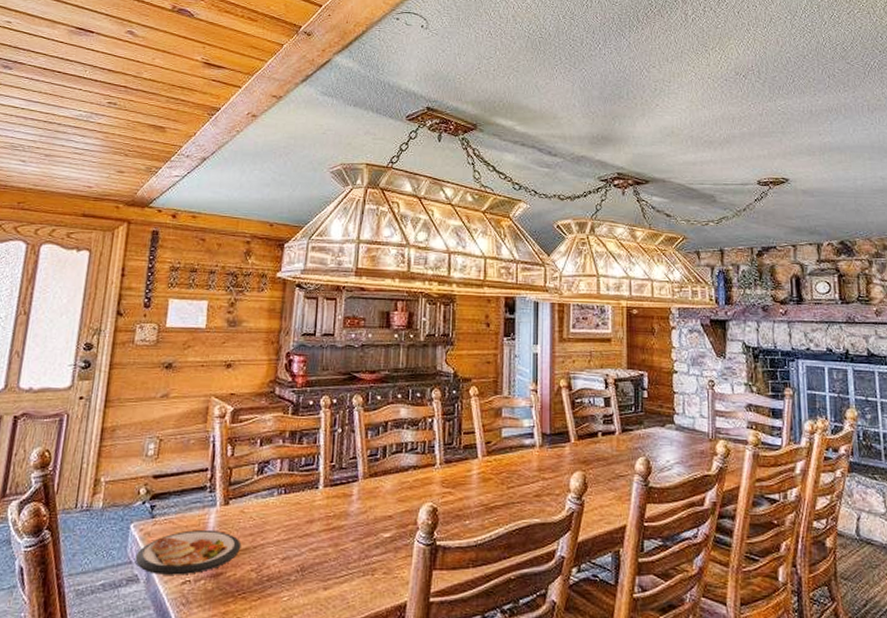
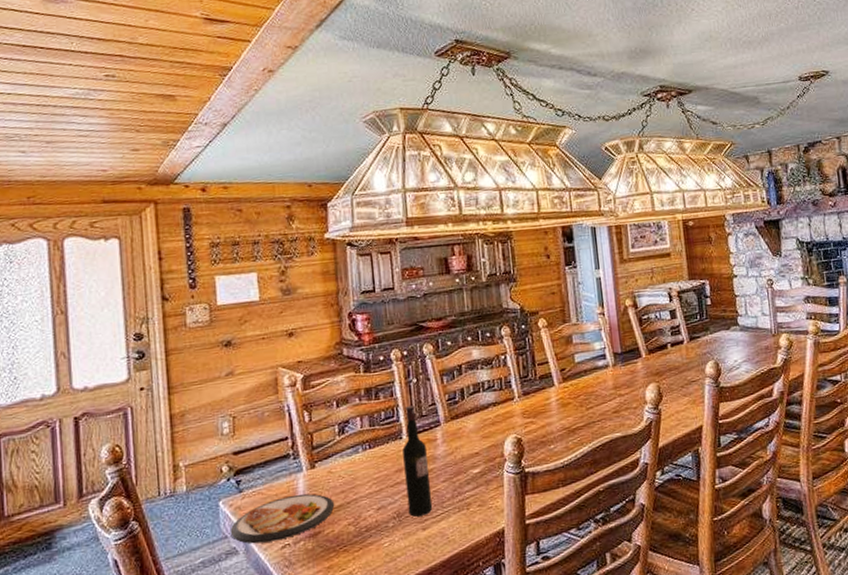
wine bottle: none [312,456,340,574] -> present [402,405,433,517]

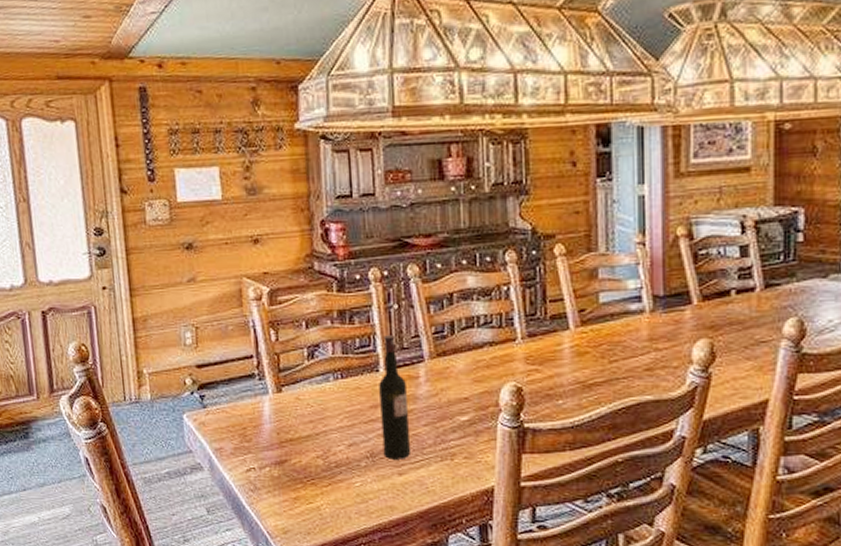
dish: present [230,493,335,544] -> none [194,418,303,463]

